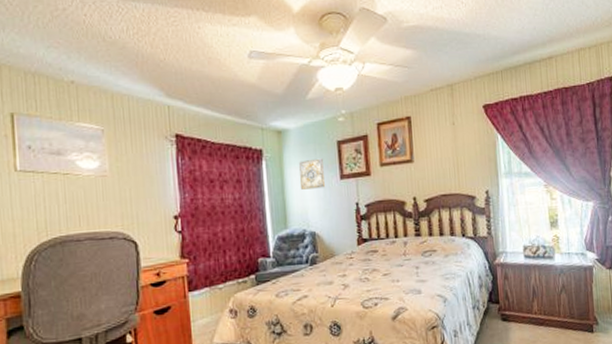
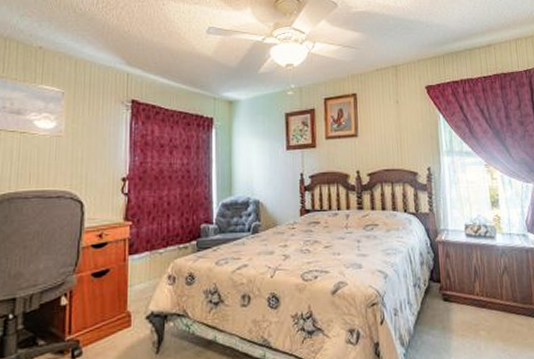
wall art: present [299,158,325,190] -> none [248,129,271,158]

